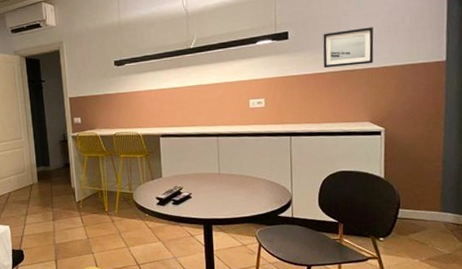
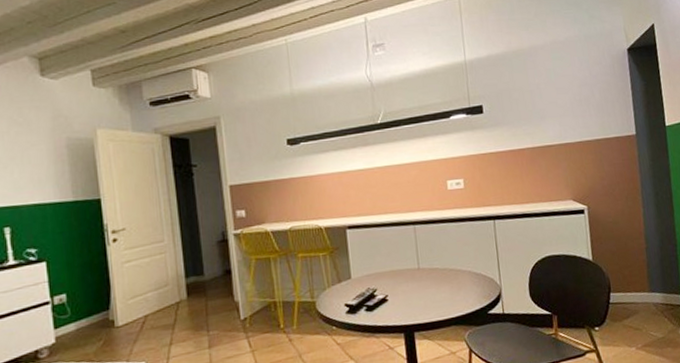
wall art: present [323,27,374,69] -> none [518,100,570,144]

